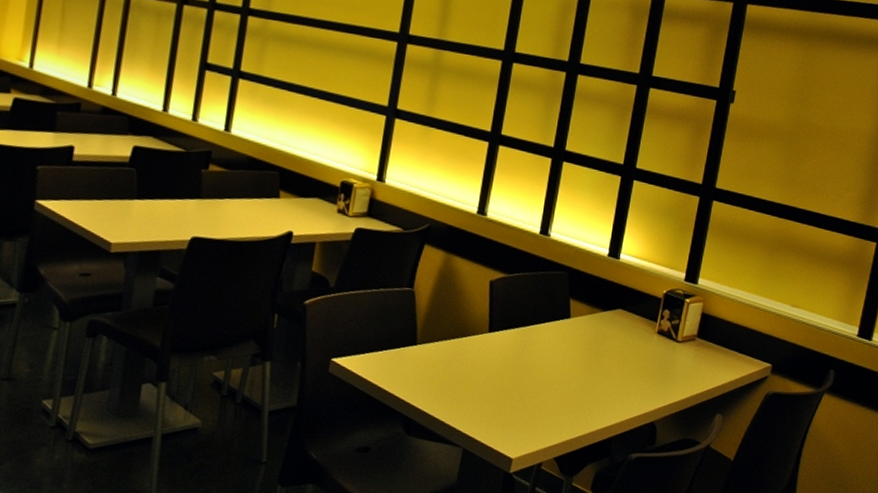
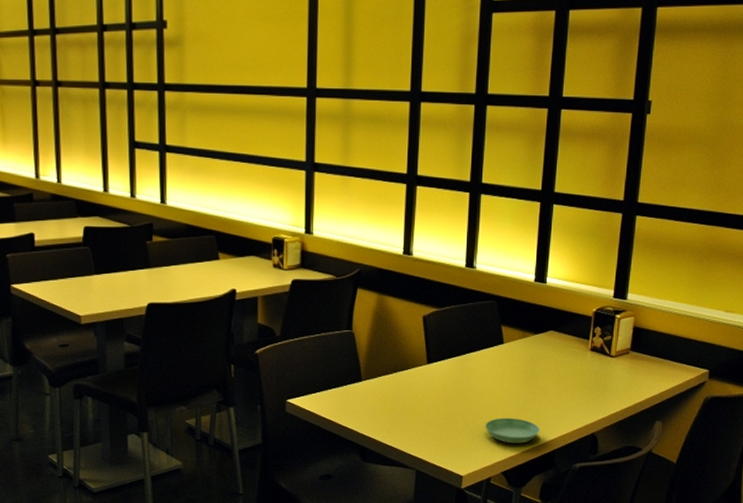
saucer: none [542,397,599,428] -> present [485,417,540,444]

